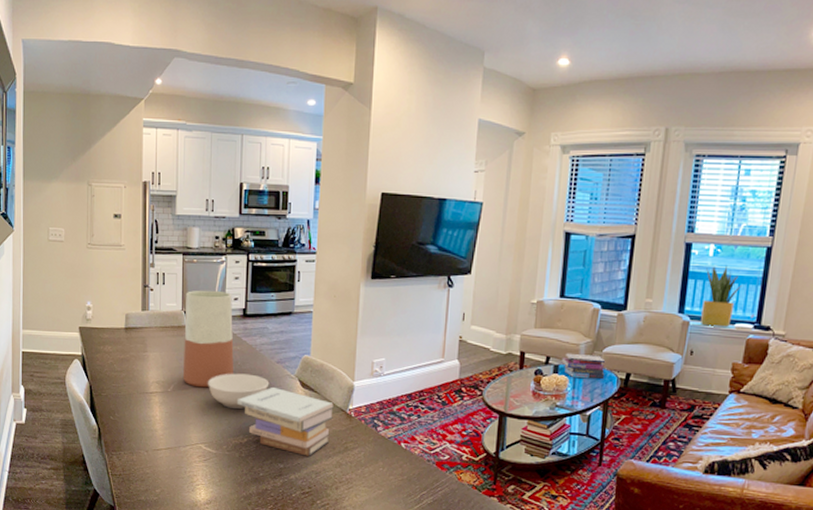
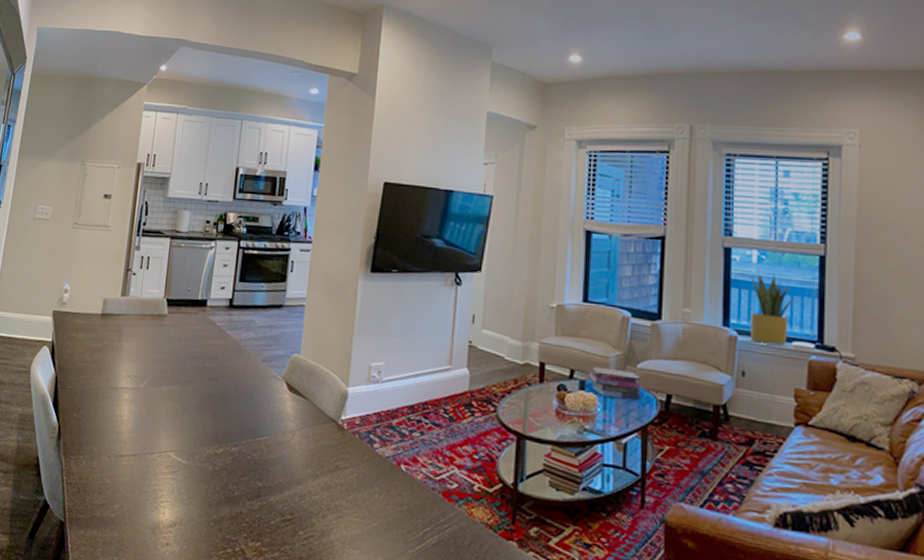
vase: present [184,290,234,388] -> none [158,276,219,386]
bowl: present [207,373,269,409] -> none [184,370,253,413]
books: present [236,386,334,456] -> none [214,388,324,475]

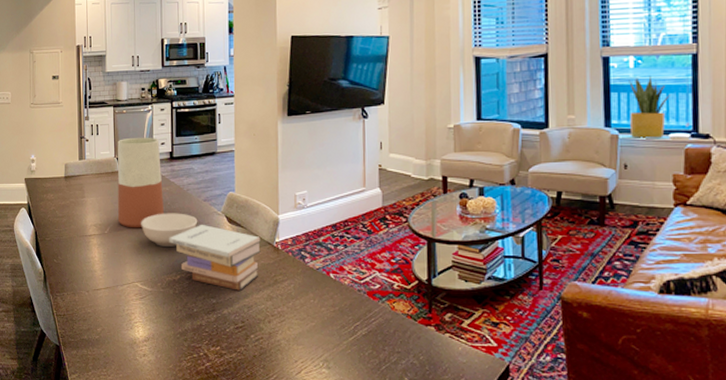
vase: none [158,276,219,386] -> present [117,137,164,228]
bowl: none [184,370,253,413] -> present [140,213,198,247]
books: none [214,388,324,475] -> present [168,224,261,291]
books: present [588,366,641,401] -> none [486,174,534,200]

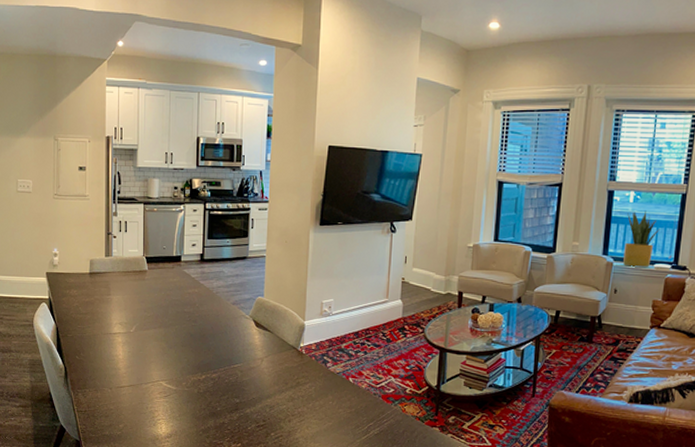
vase: present [117,137,164,228] -> none [145,237,192,329]
bowl: present [140,213,198,247] -> none [167,314,226,348]
books: present [168,224,261,291] -> none [195,326,286,391]

